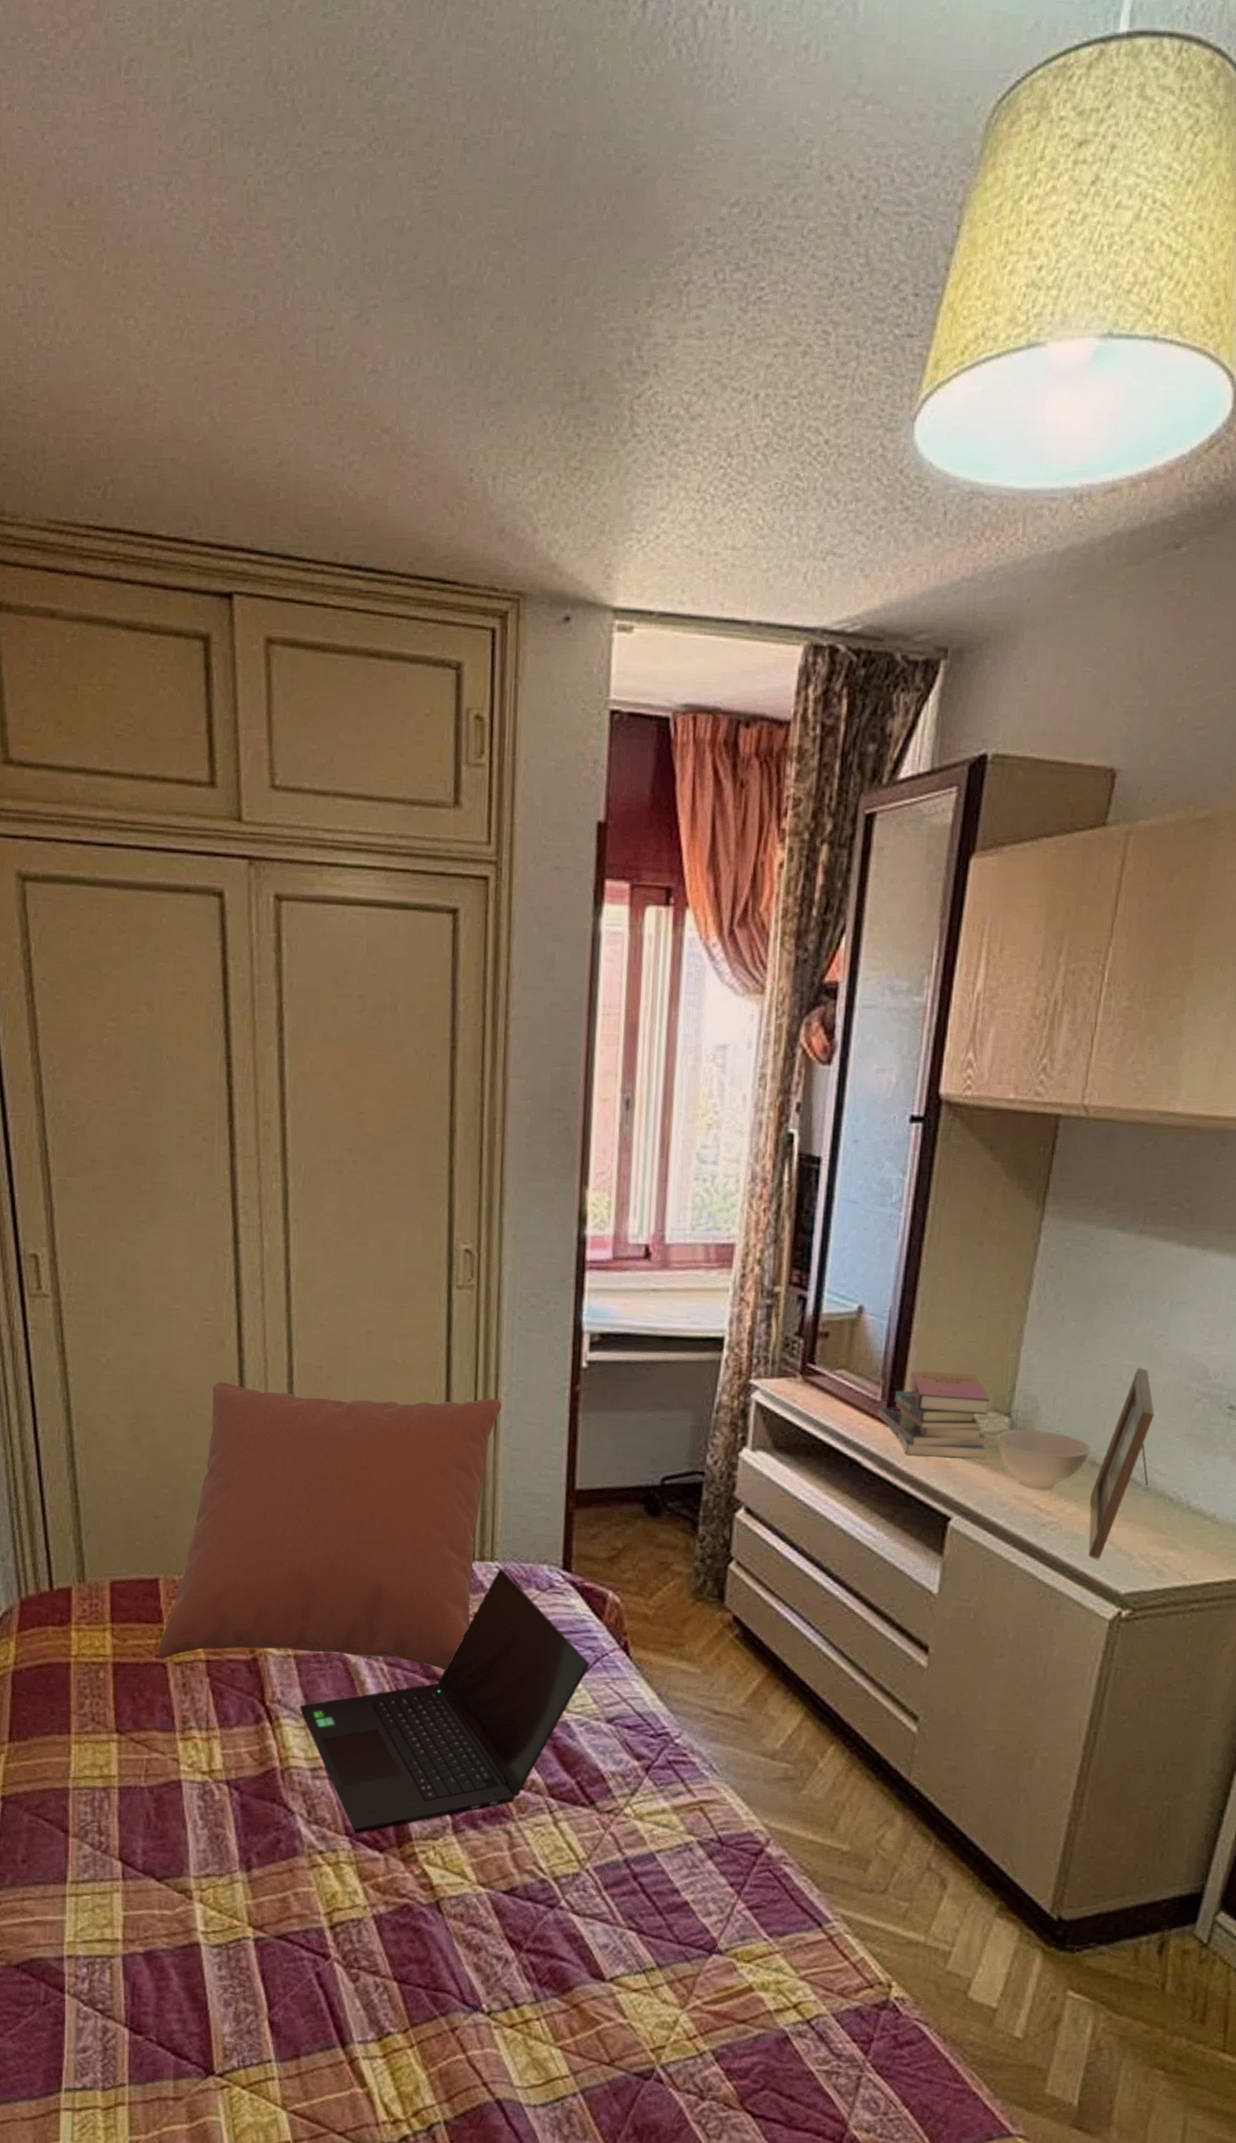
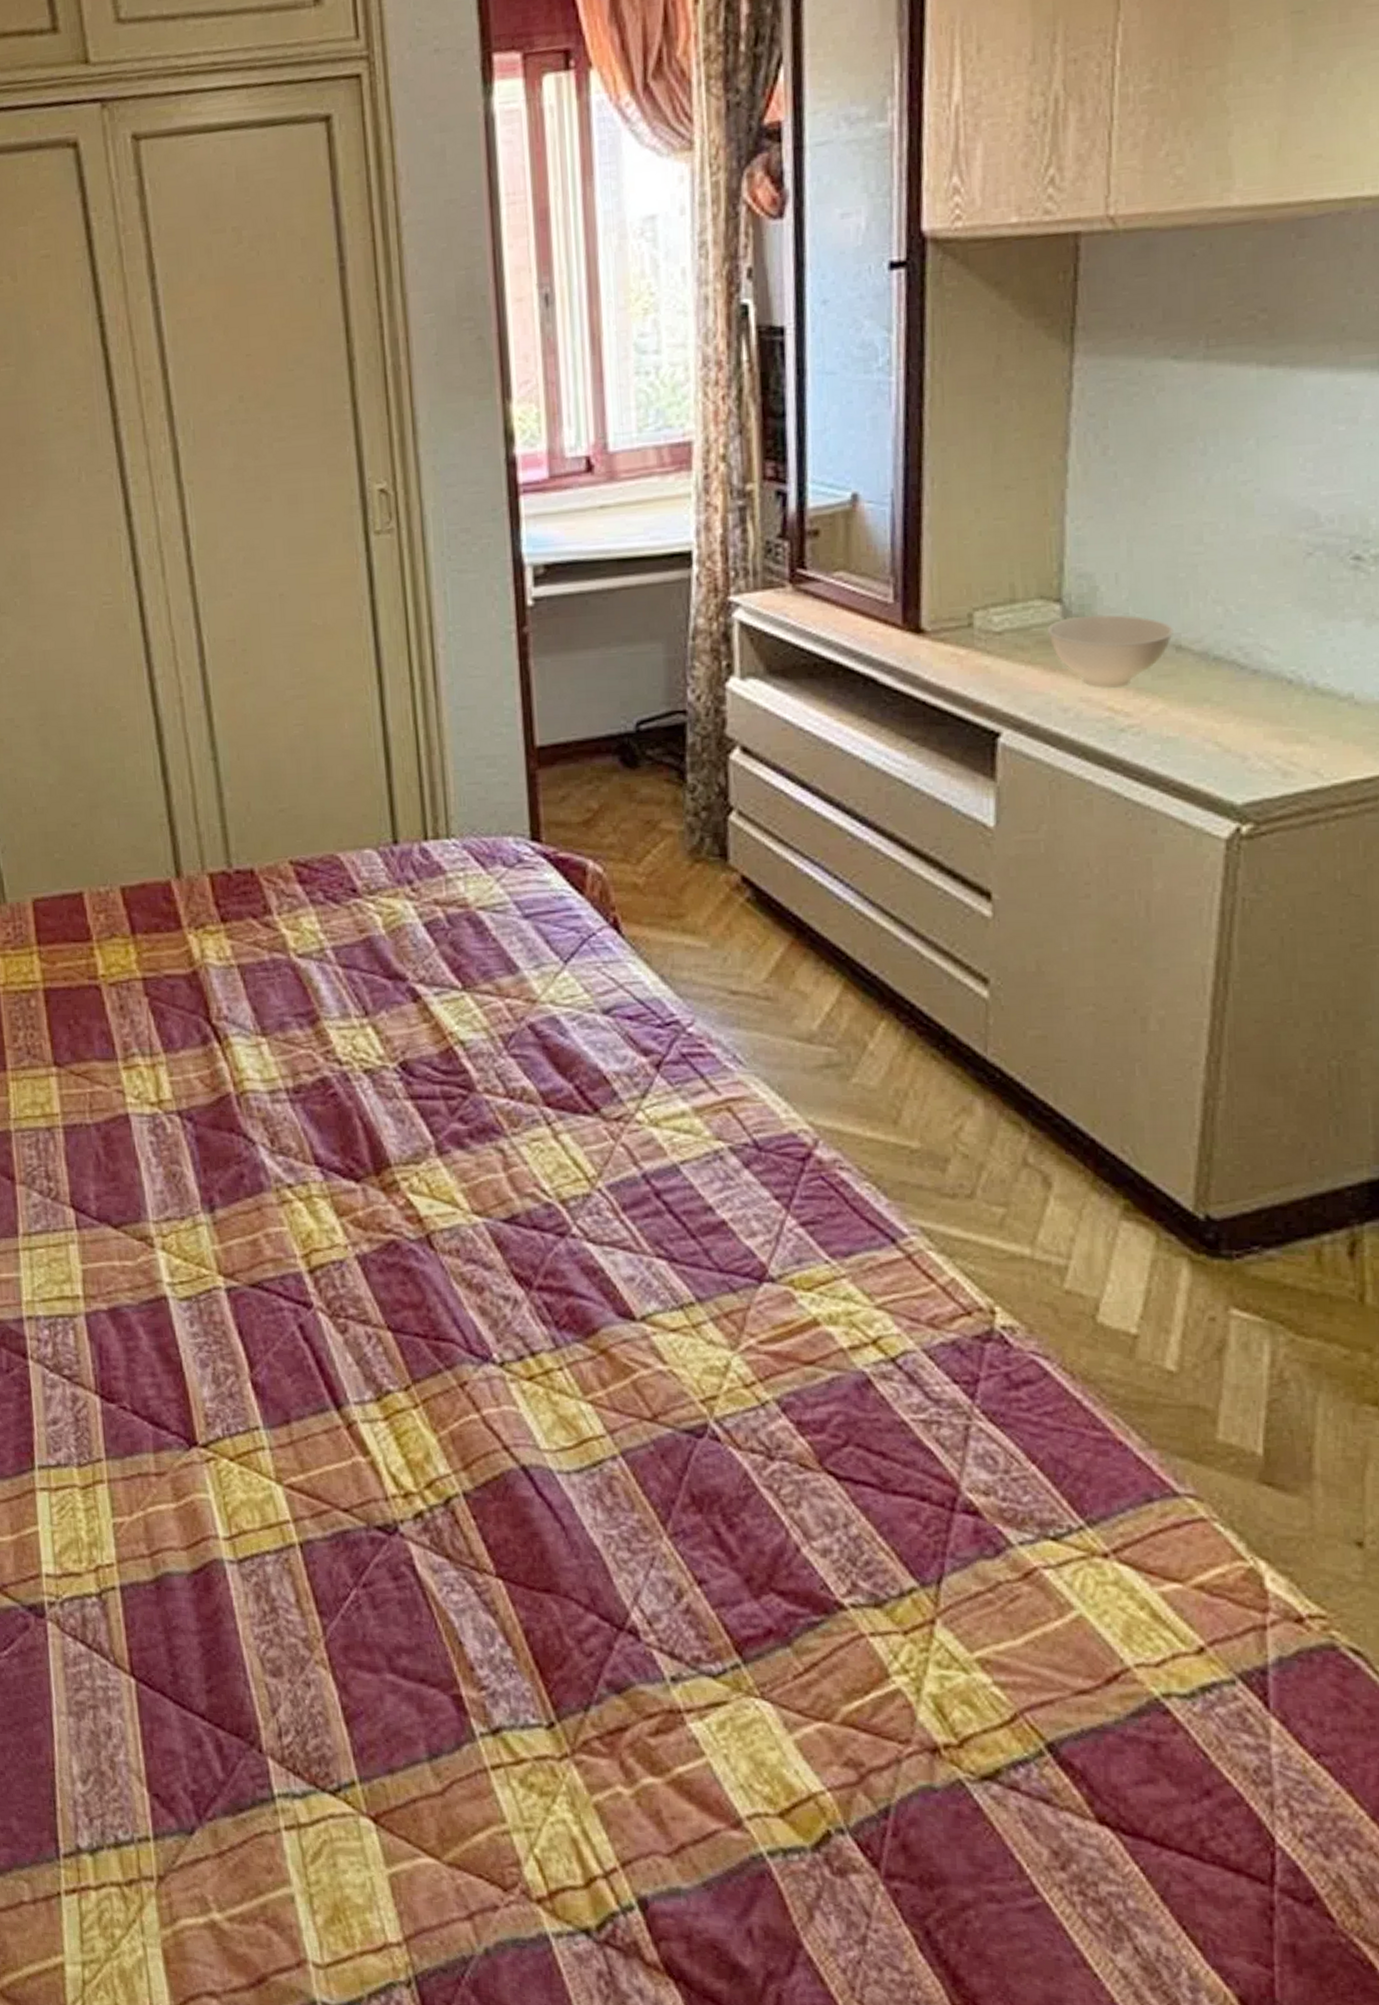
cushion: present [157,1381,502,1670] -> none [89,653,440,979]
laptop: present [299,1568,590,1834] -> none [249,845,575,1162]
books: present [877,1370,990,1459] -> none [891,557,1036,663]
picture frame: present [1088,1367,1155,1560] -> none [1180,523,1256,766]

